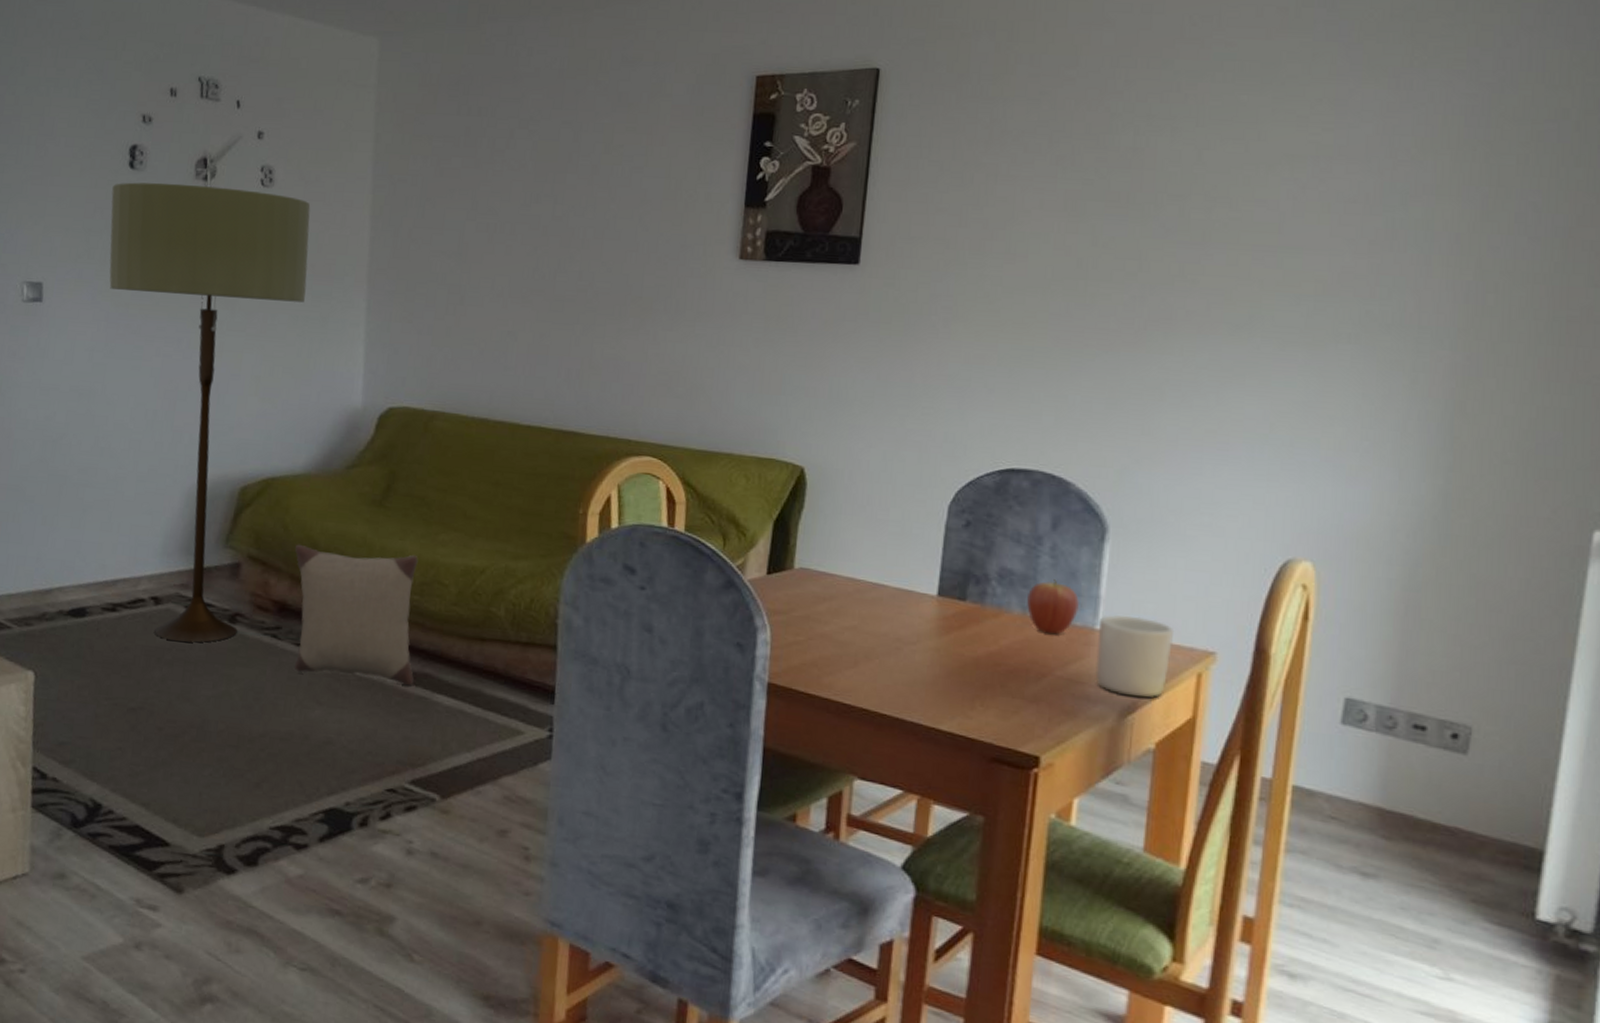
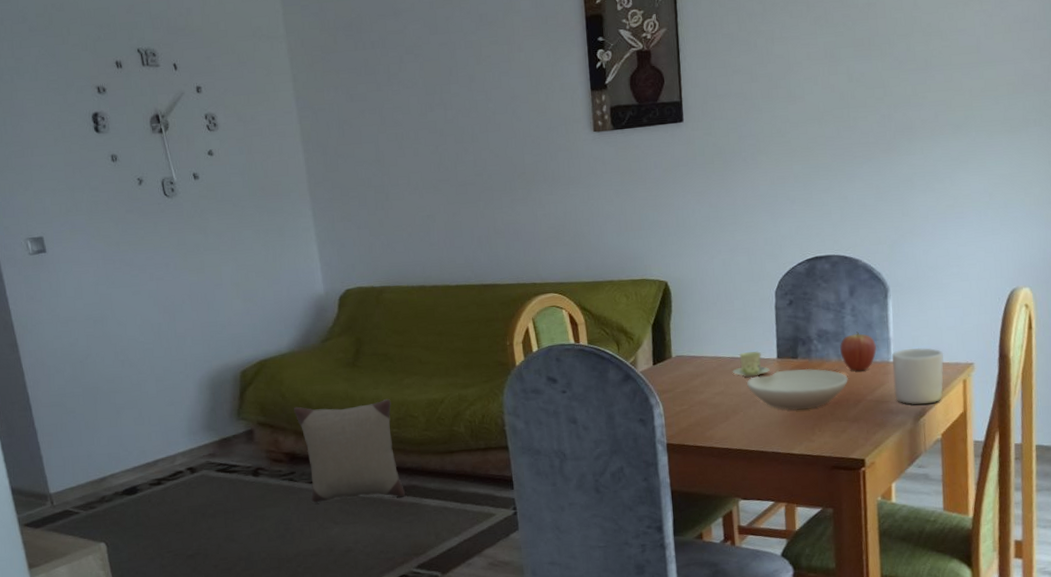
floor lamp: present [109,182,311,643] -> none [84,135,262,498]
cup and saucer: none [872,578,925,615] -> present [732,350,770,377]
bowl: none [889,612,1033,672] -> present [746,368,848,410]

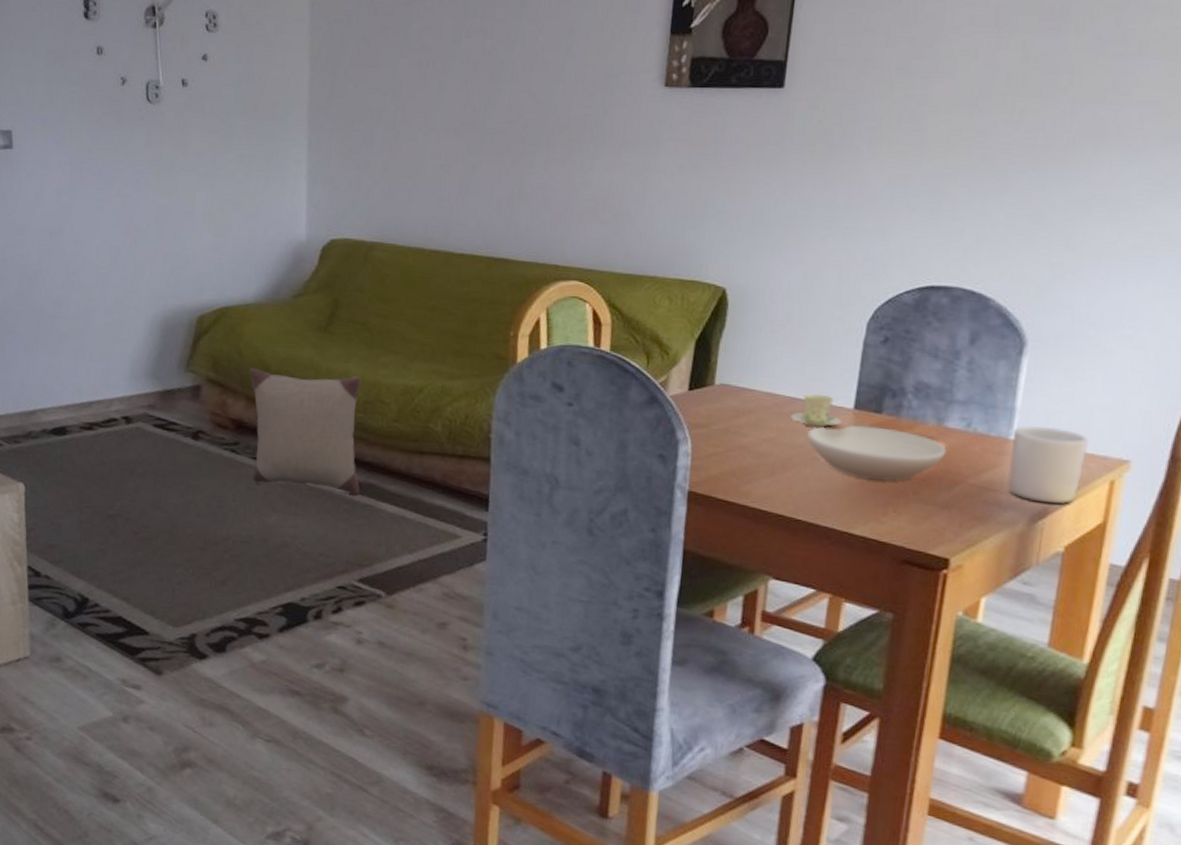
fruit: present [840,331,877,371] -> none [942,392,995,444]

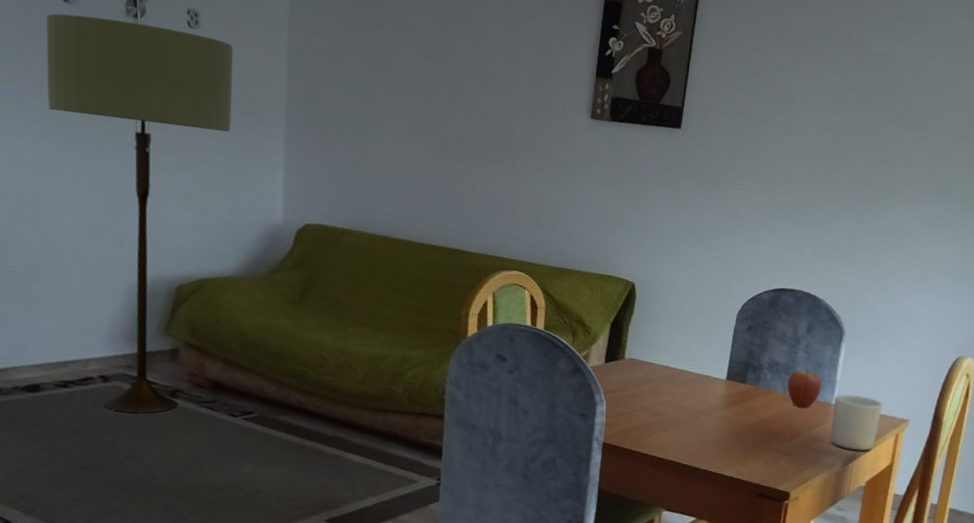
floor lamp: none [69,31,253,457] -> present [46,13,234,413]
pillow: present [249,367,361,495] -> none [226,334,332,447]
cup and saucer: present [790,392,842,427] -> none [680,366,717,393]
bowl: present [806,424,947,481] -> none [691,391,790,434]
fruit: none [942,392,995,444] -> present [787,369,823,407]

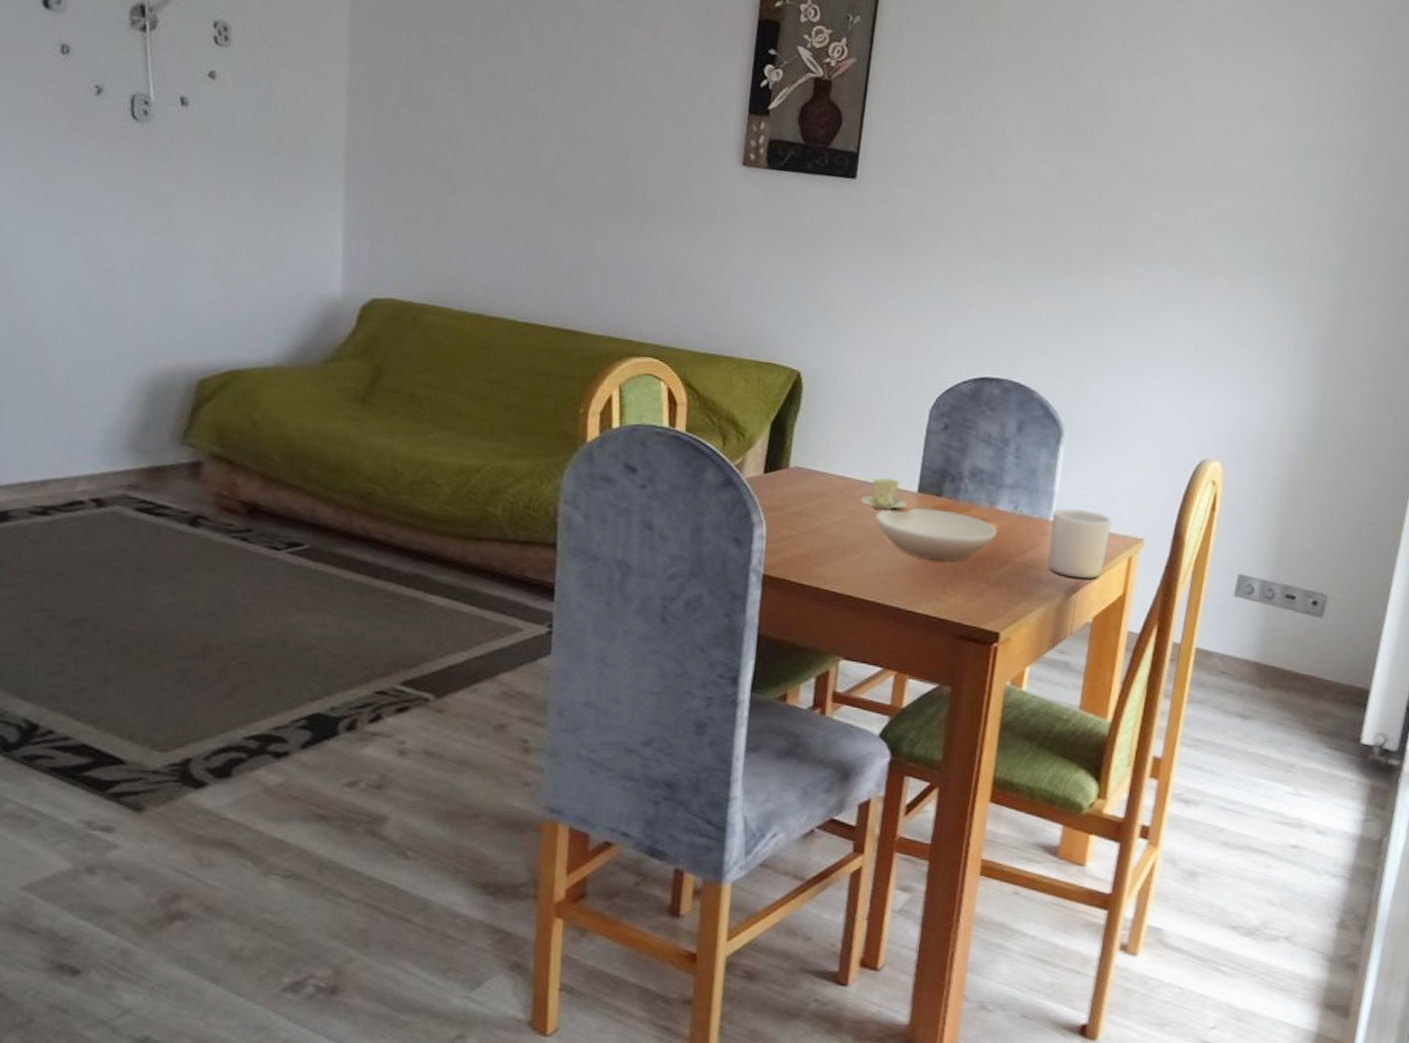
floor lamp: present [46,13,234,413] -> none [20,24,276,548]
cup and saucer: none [680,366,717,393] -> present [860,476,907,510]
bowl: none [691,391,790,434] -> present [874,507,997,560]
fruit: present [787,369,823,407] -> none [993,477,1037,525]

